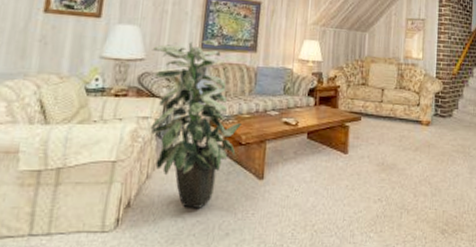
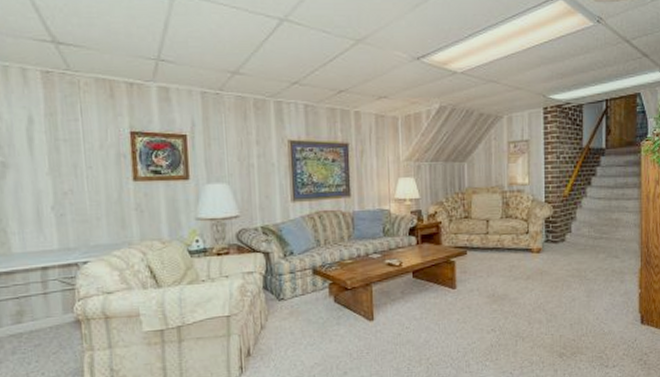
indoor plant: present [150,39,241,208] -> none [245,188,345,353]

